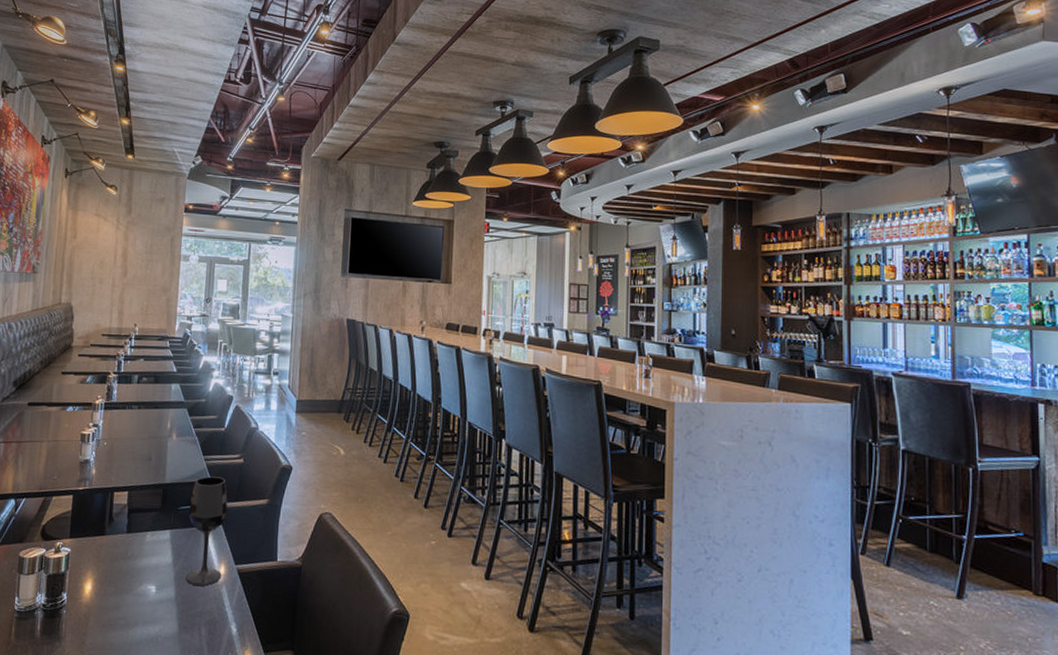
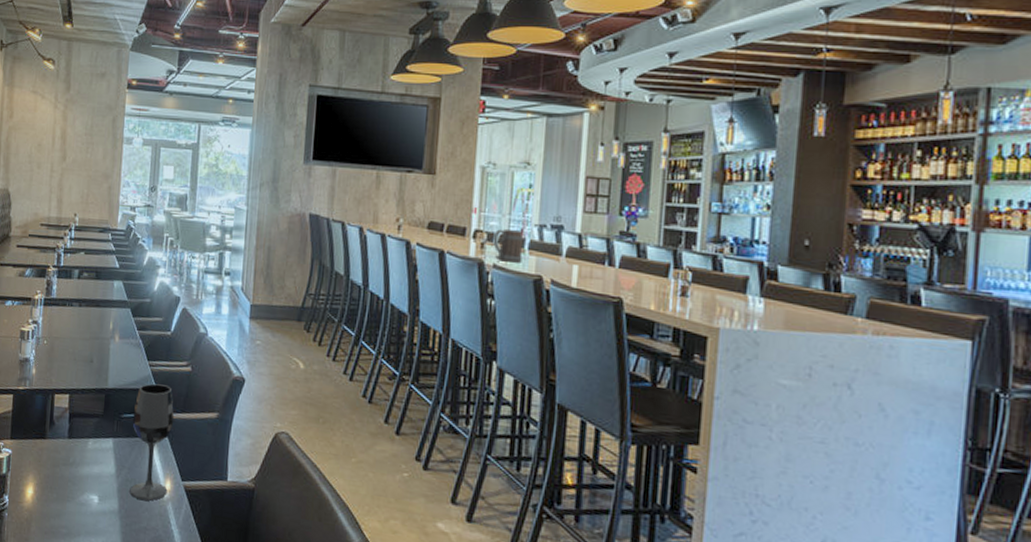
beer mug: none [499,328,523,357] -> present [493,229,523,265]

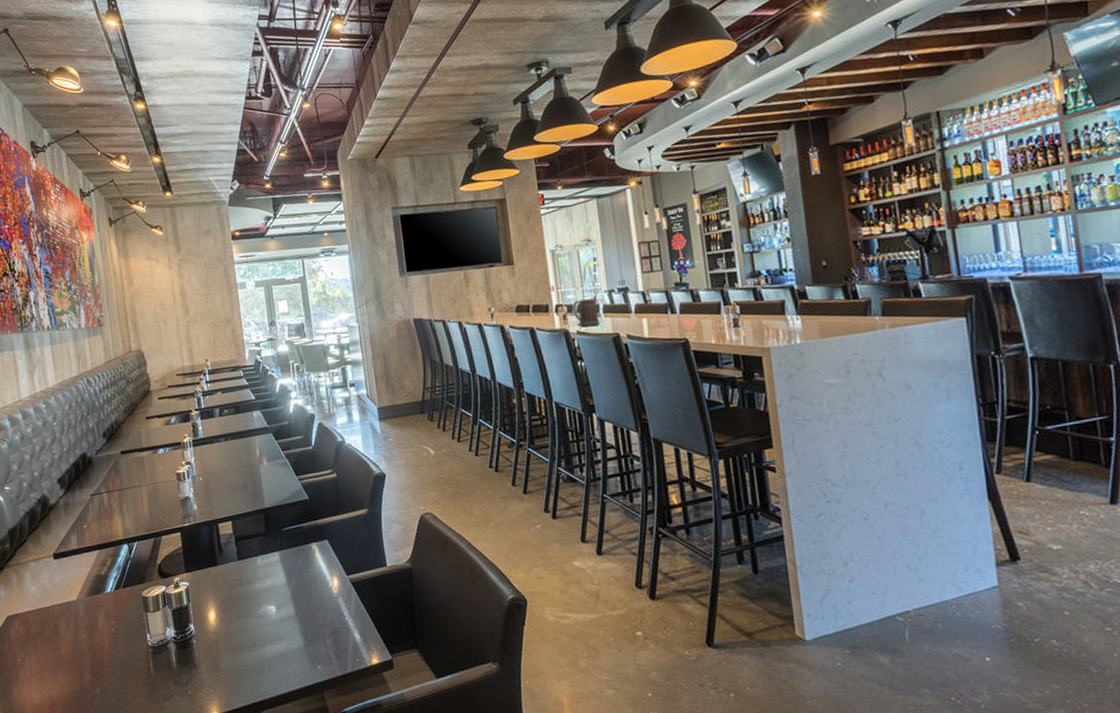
wine glass: present [129,383,175,501] -> none [292,494,336,601]

